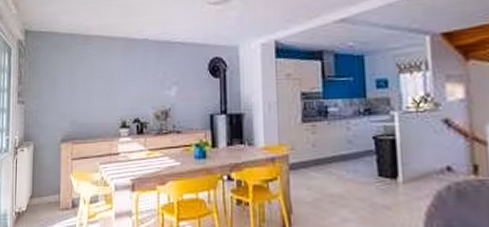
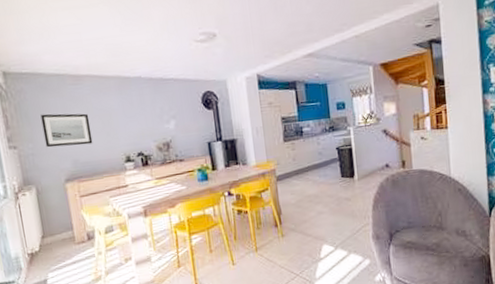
wall art: none [49,71,92,106] -> present [40,113,93,148]

